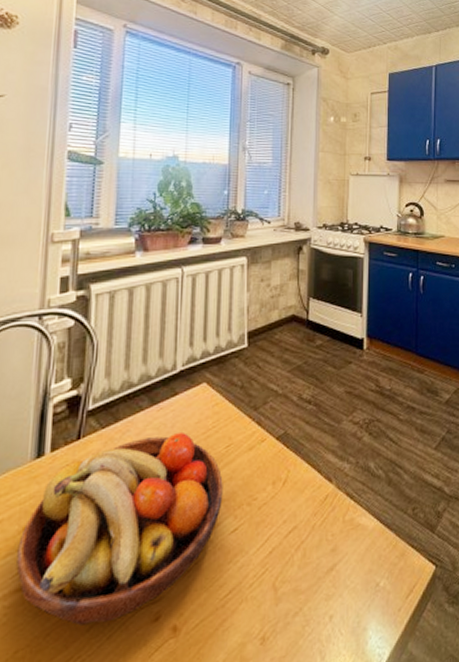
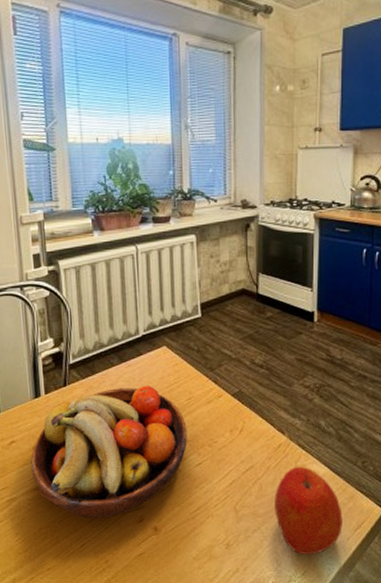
apple: none [319,520,393,639] -> present [274,466,342,555]

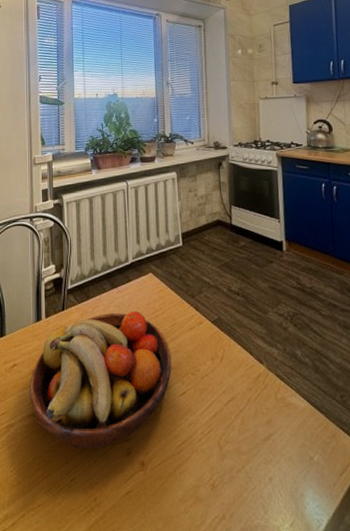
apple: present [274,466,342,555] -> none [257,399,328,501]

